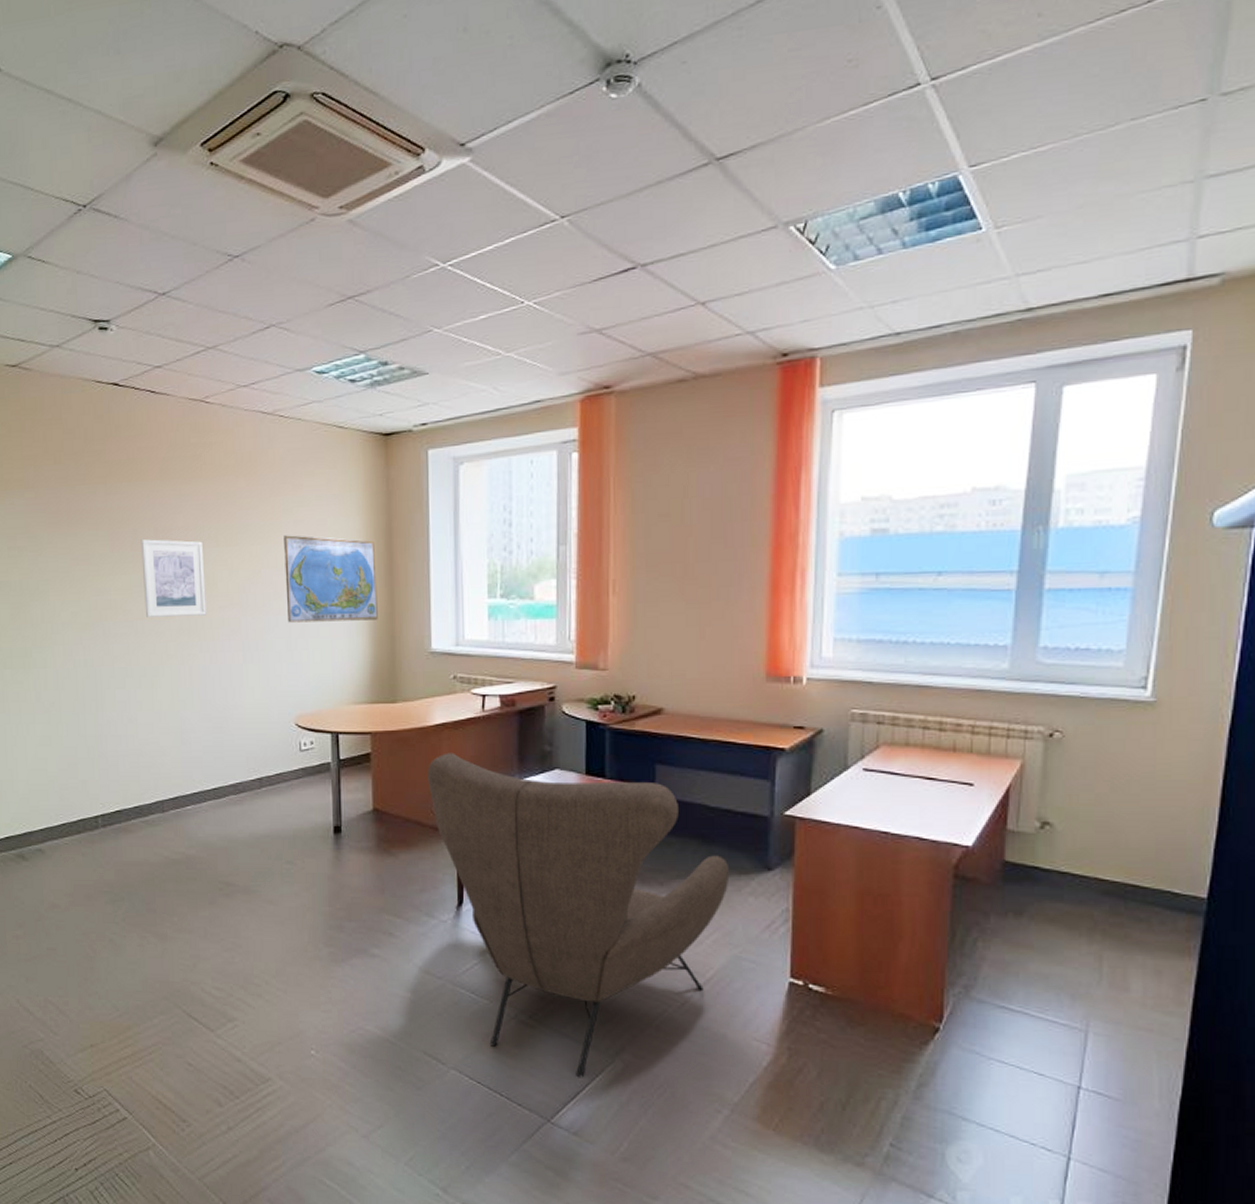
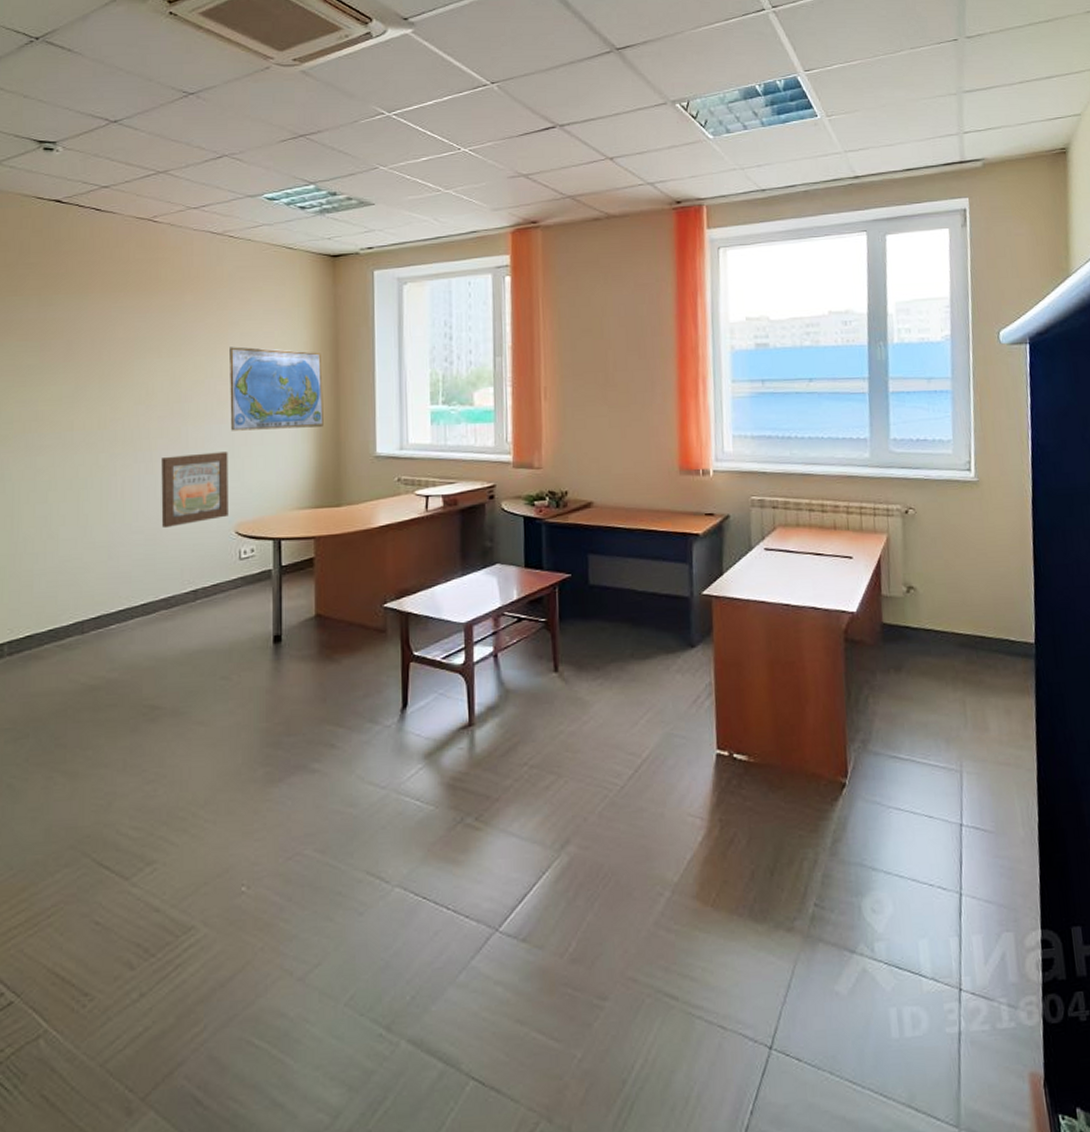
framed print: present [141,539,207,617] -> none [75,350,144,428]
wall art: none [224,644,288,718] -> present [161,452,228,529]
chair: present [428,753,730,1078] -> none [372,553,659,878]

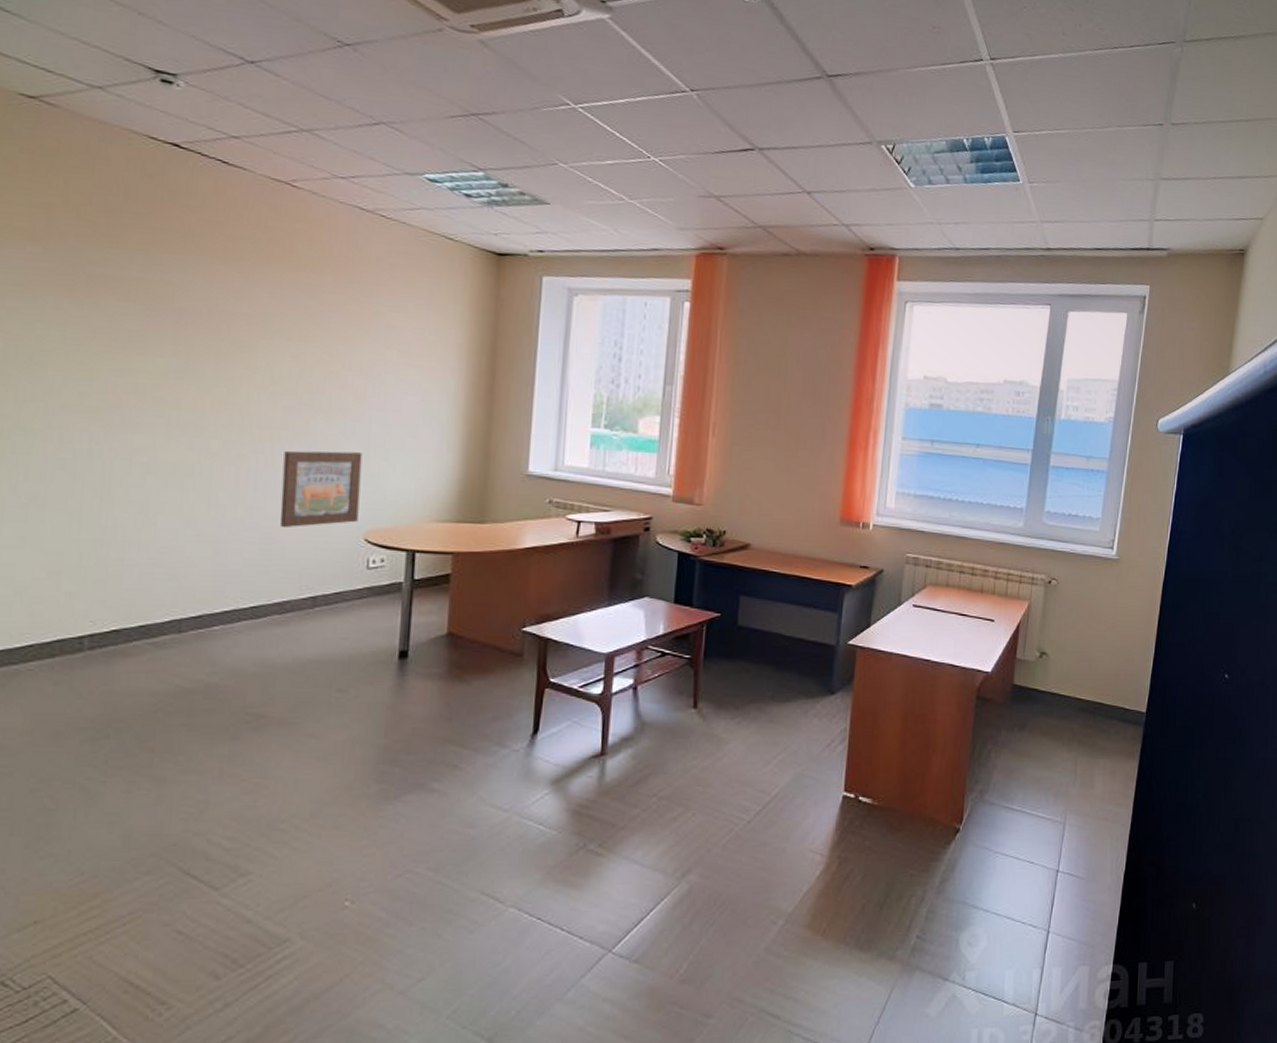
world map: present [230,346,324,431] -> none [368,339,476,437]

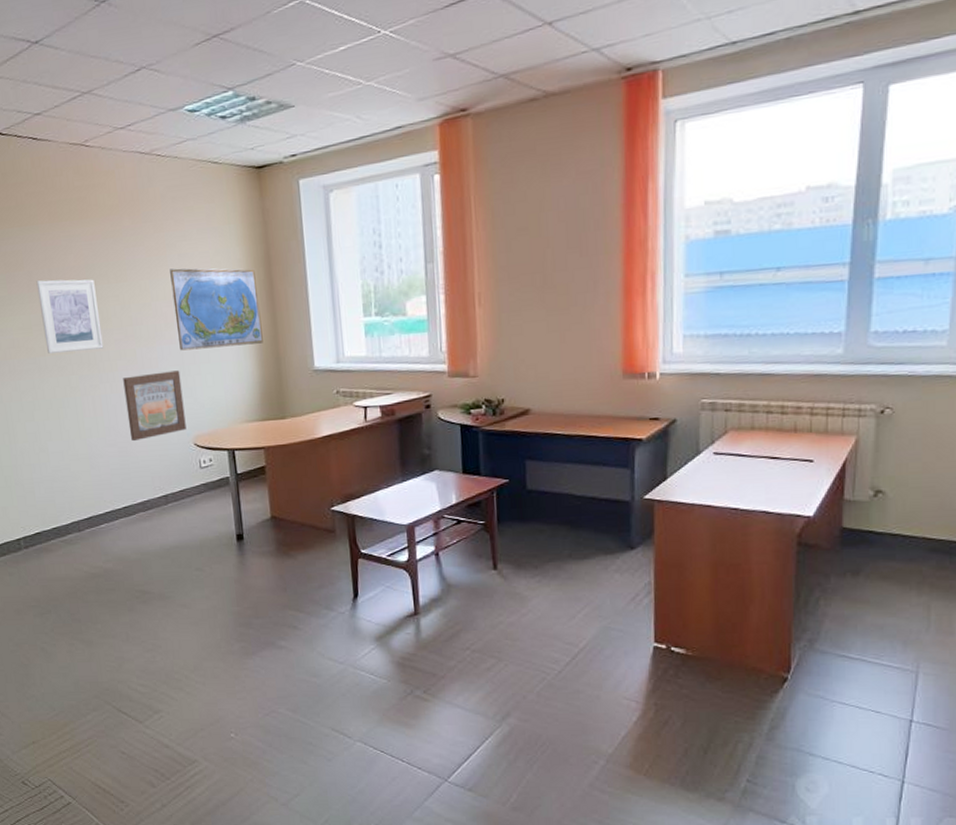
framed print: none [183,321,270,413] -> present [36,279,104,354]
world map: none [368,339,476,437] -> present [170,268,263,351]

